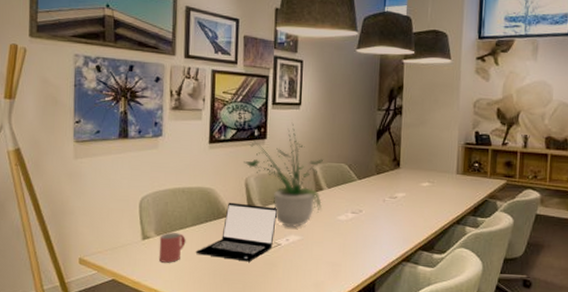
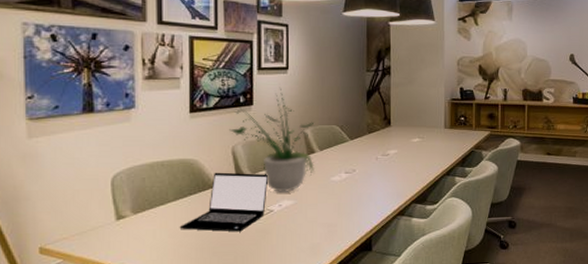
mug: present [159,232,186,263] -> none [137,209,168,242]

